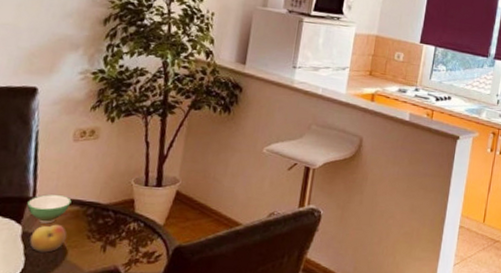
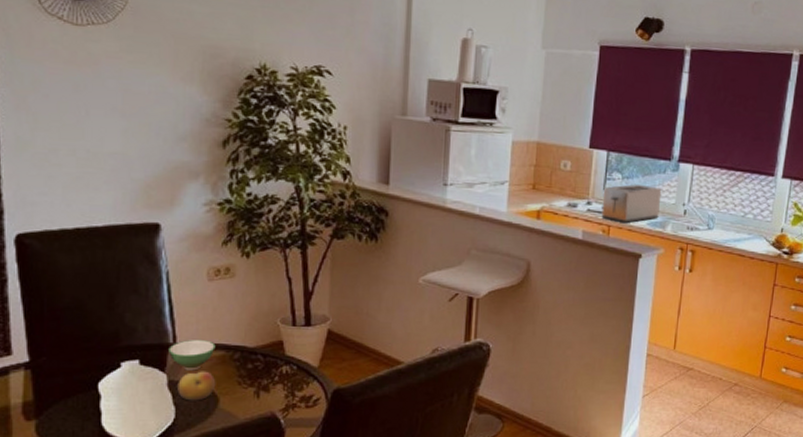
toaster: none [427,76,479,109] -> present [601,184,662,224]

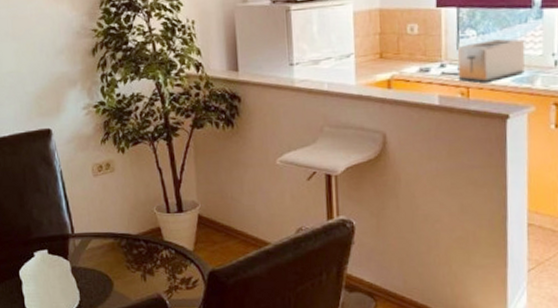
bowl: present [169,340,216,371] -> none [69,230,106,258]
fruit: present [177,371,216,401] -> none [79,257,109,285]

